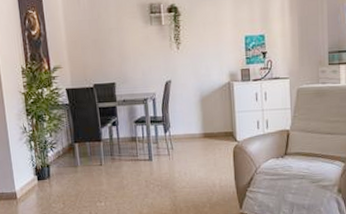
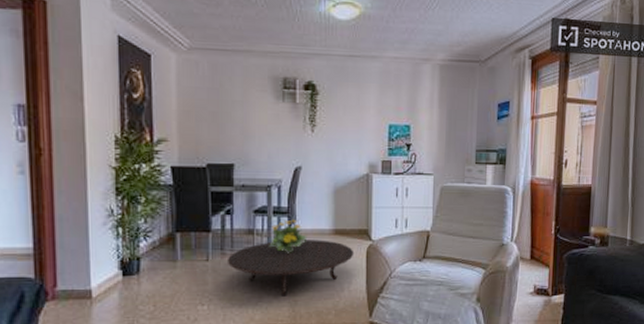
table: none [116,143,223,193] -> present [226,240,354,297]
flowering plant: none [149,126,181,156] -> present [269,219,308,253]

